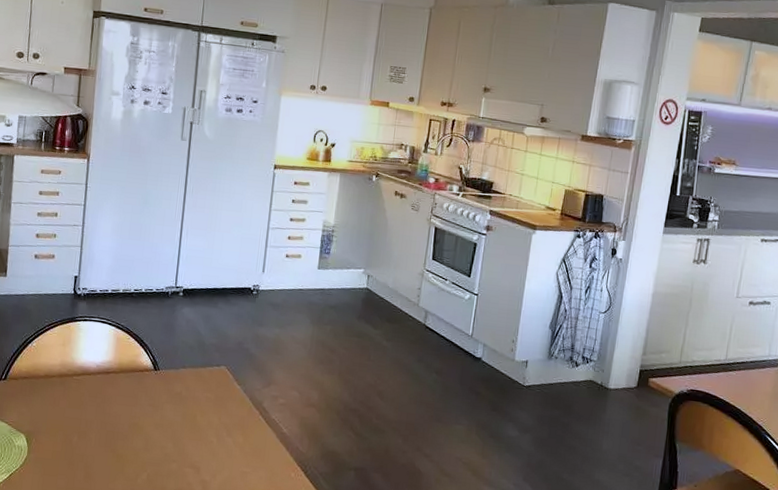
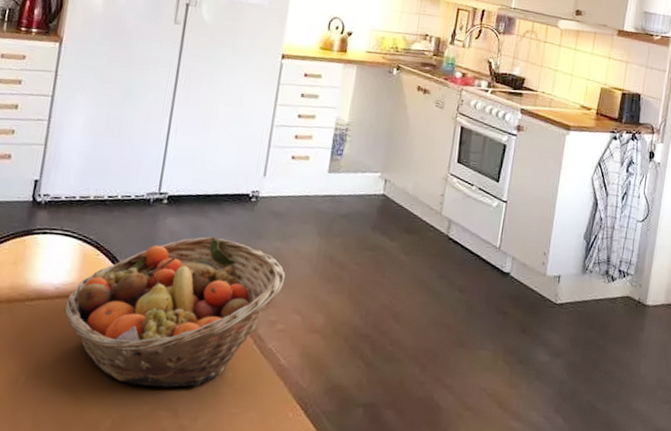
fruit basket: none [104,324,285,450] -> present [64,236,286,388]

